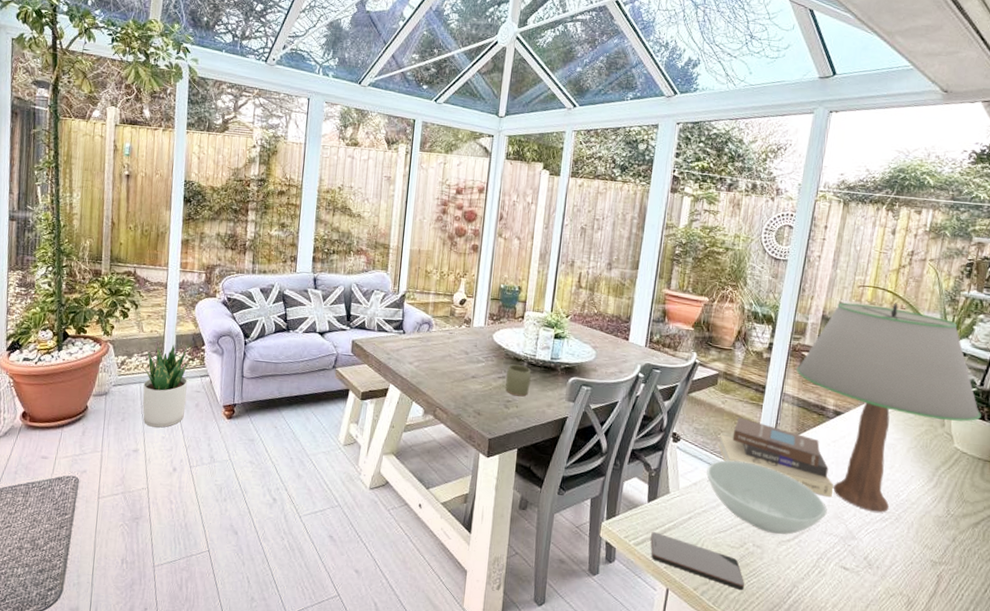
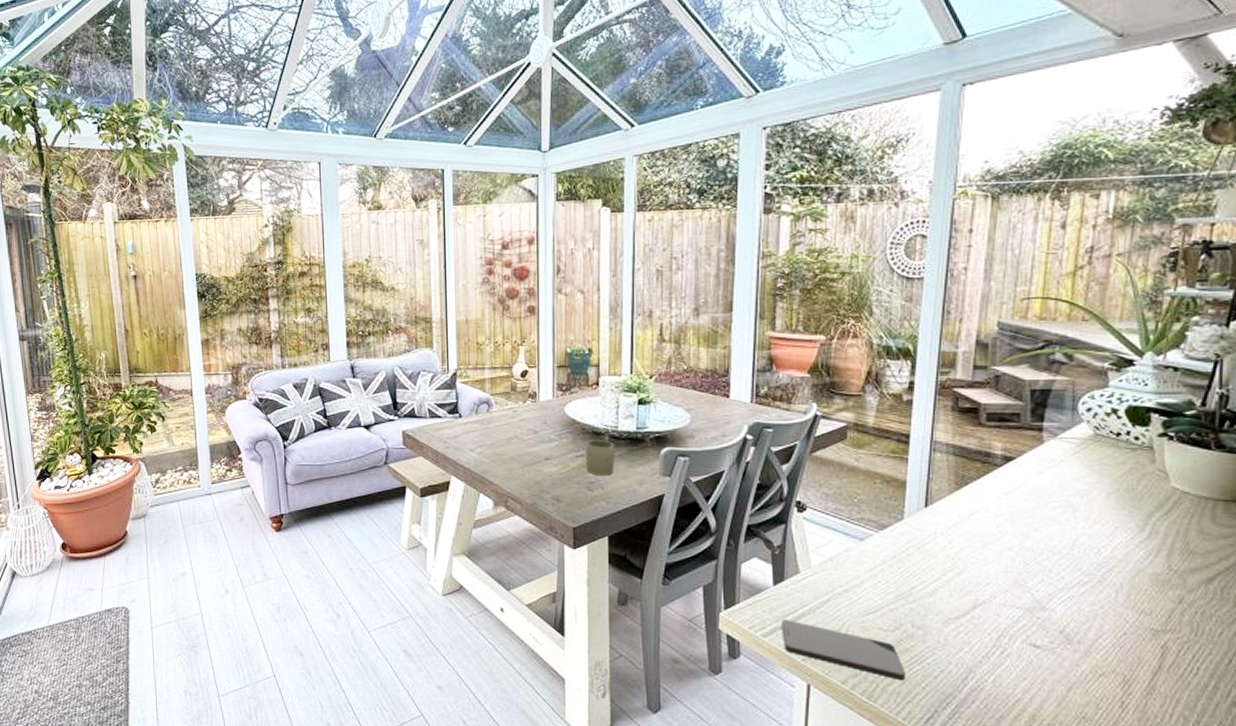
planter: present [142,344,190,428] -> none [179,454,230,547]
soup bowl: present [706,460,827,535] -> none [844,528,1005,612]
books: present [717,416,834,498] -> none [855,474,1011,562]
table lamp: present [796,302,981,512] -> none [947,314,1206,575]

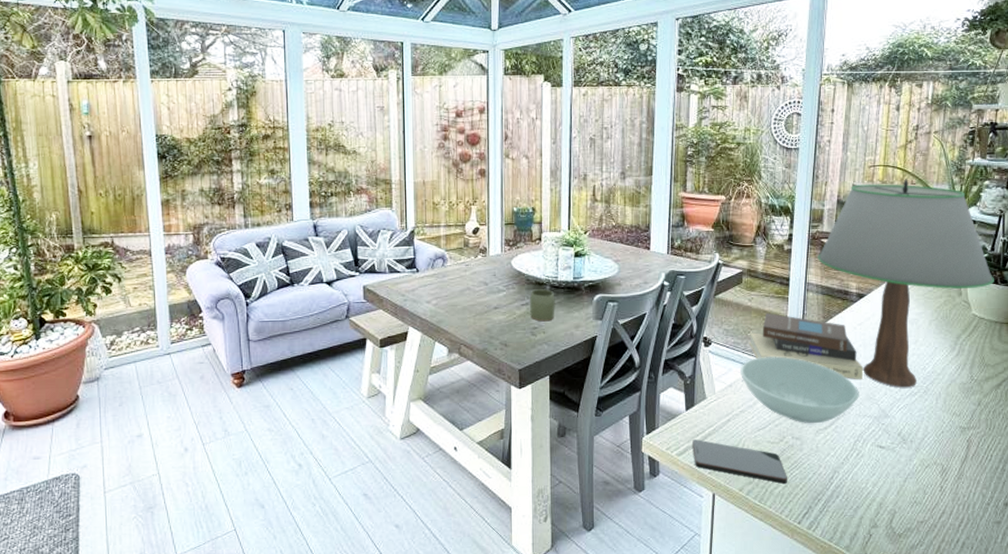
soup bowl: none [844,528,1005,612] -> present [741,356,859,424]
books: none [855,474,1011,562] -> present [748,312,864,380]
table lamp: none [947,314,1206,575] -> present [817,179,994,388]

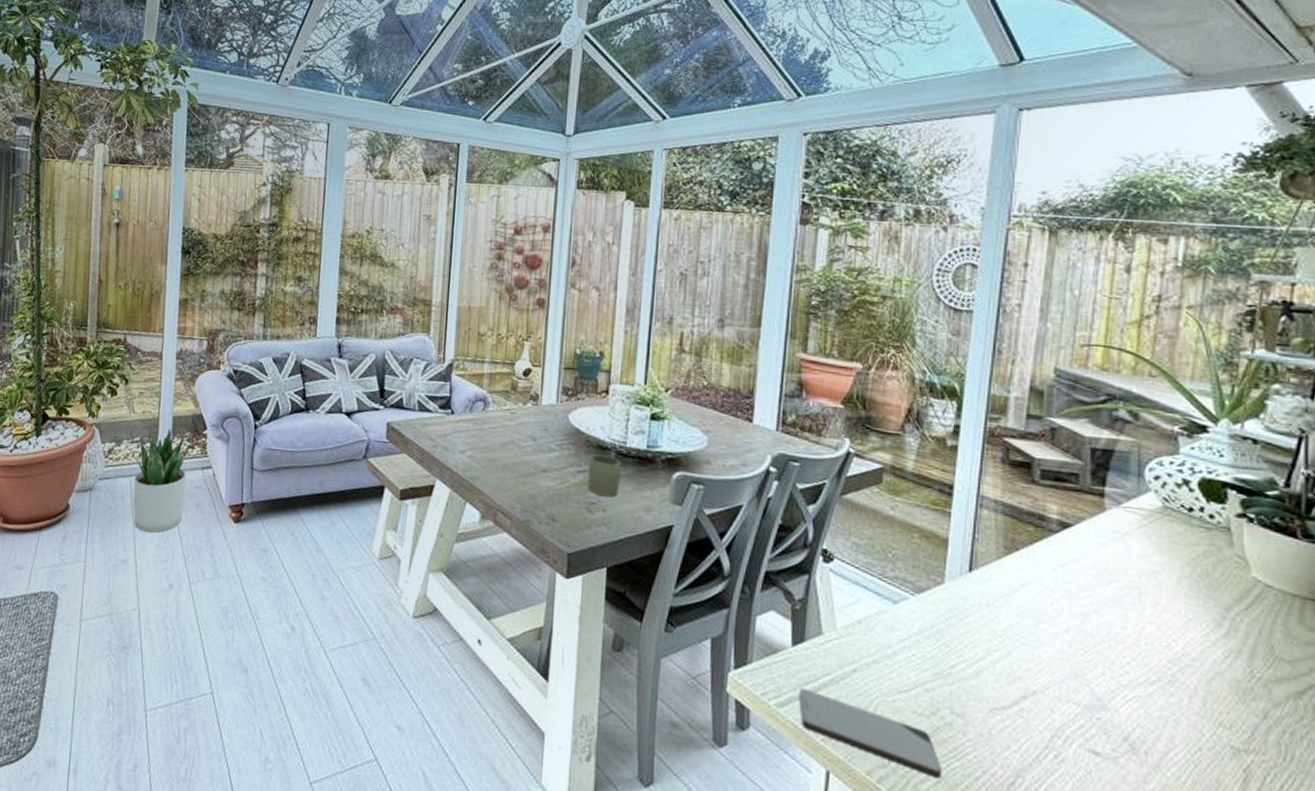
planter: none [136,313,190,408] -> present [133,428,189,533]
soup bowl: present [741,356,859,424] -> none [875,589,1060,700]
books: present [748,312,864,380] -> none [888,528,1068,647]
table lamp: present [817,179,994,388] -> none [996,368,1291,671]

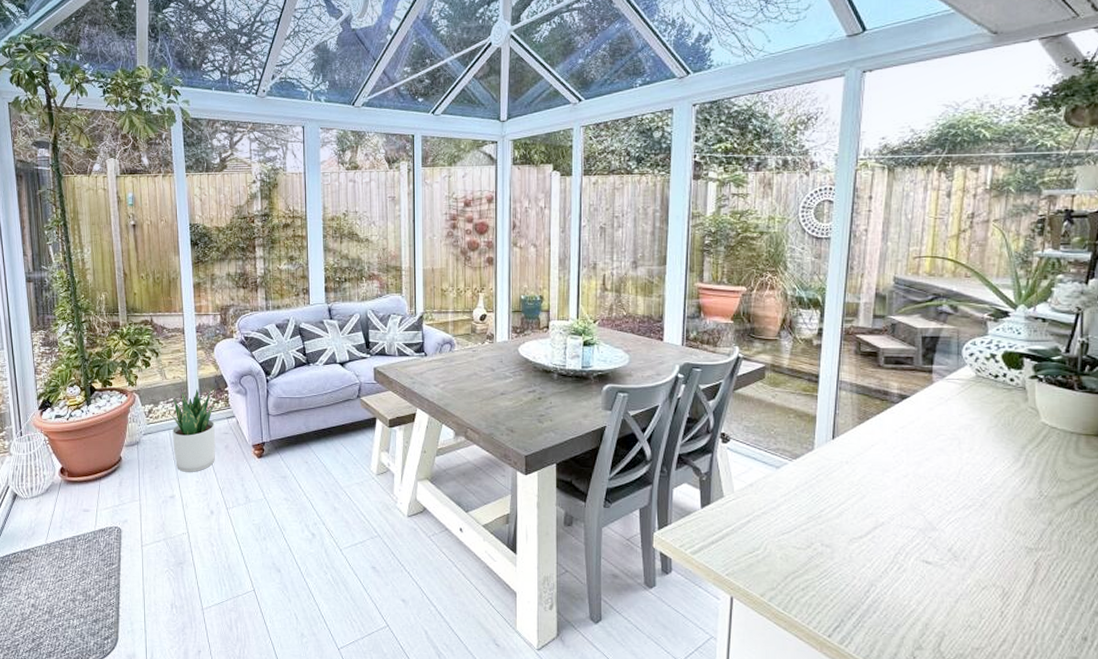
mug: present [587,454,622,497] -> none [536,377,563,409]
phone: present [799,688,943,778] -> none [708,539,817,593]

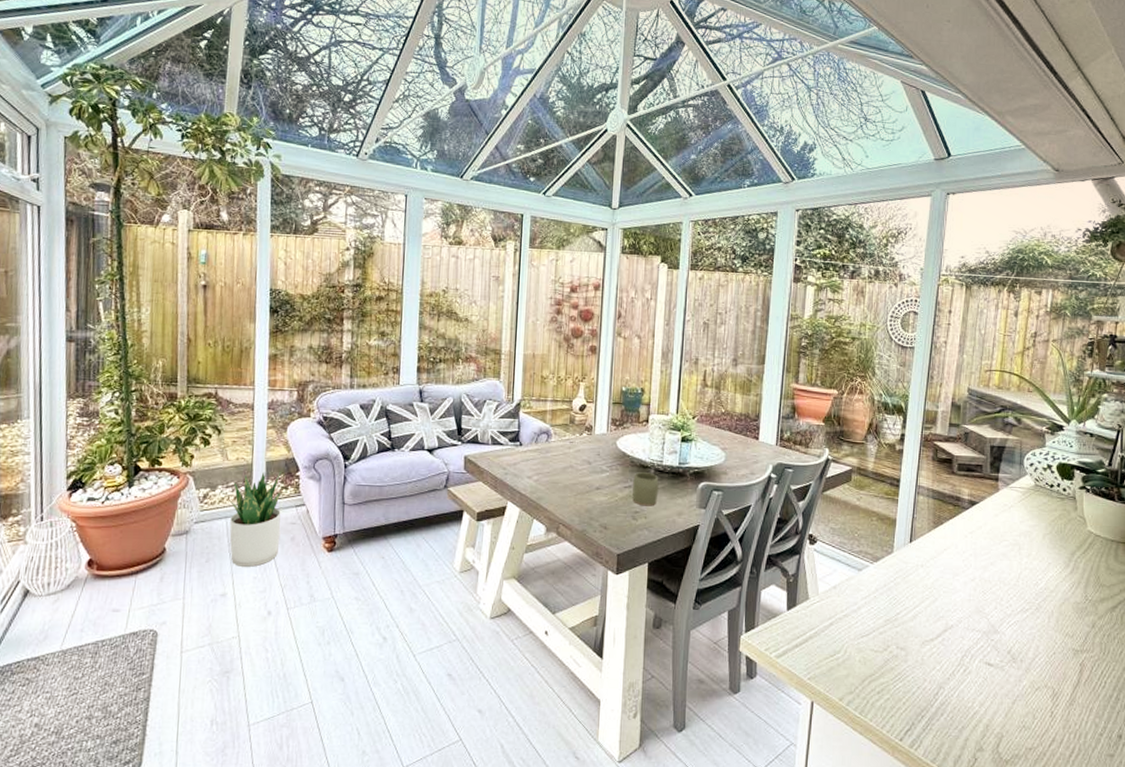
mug: none [536,377,563,409] -> present [632,472,659,506]

